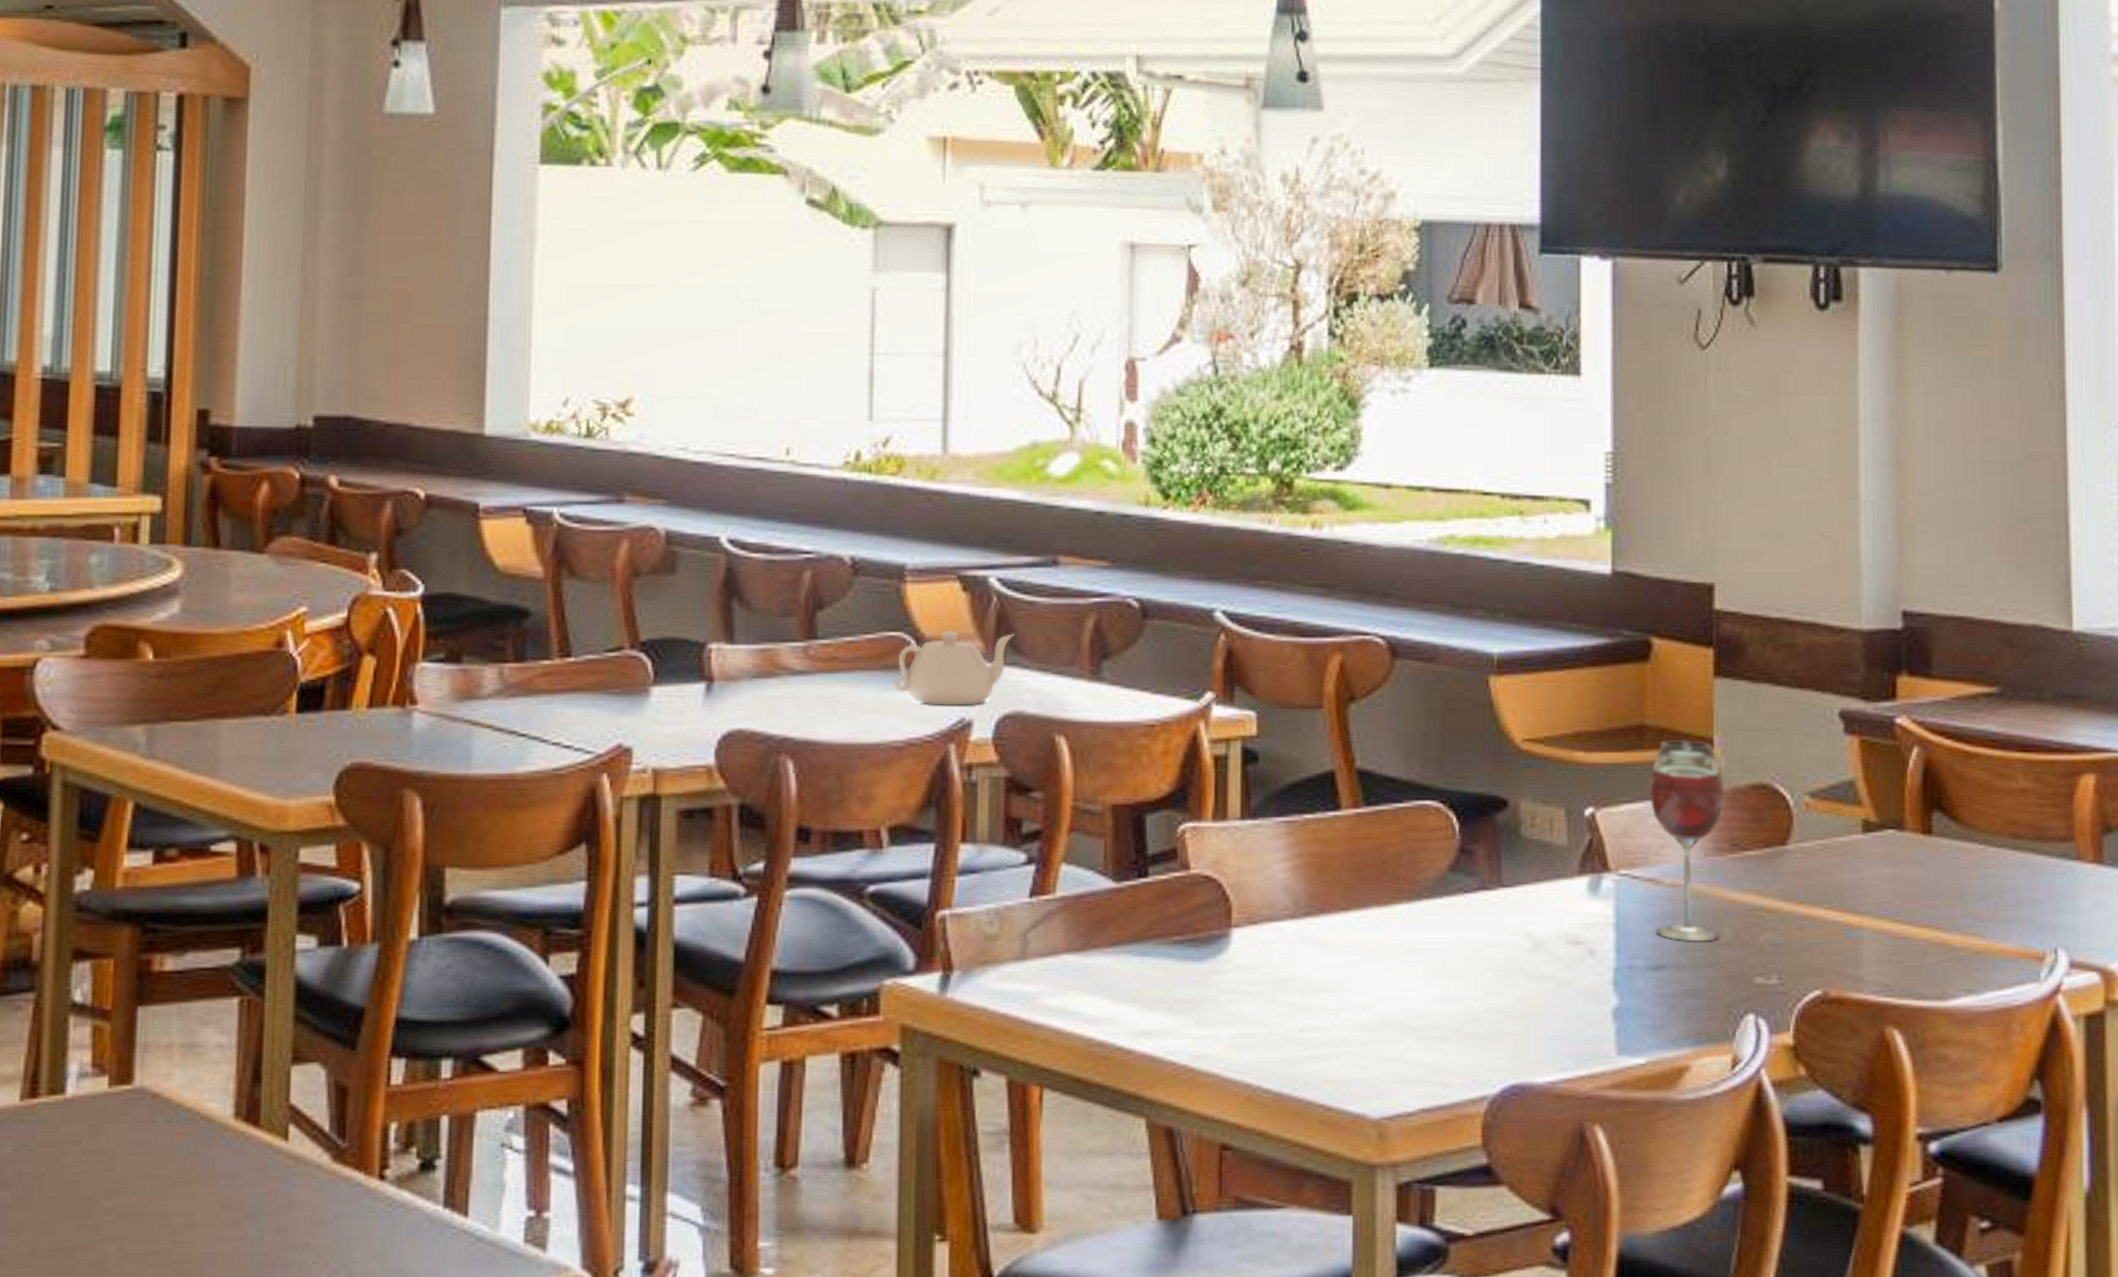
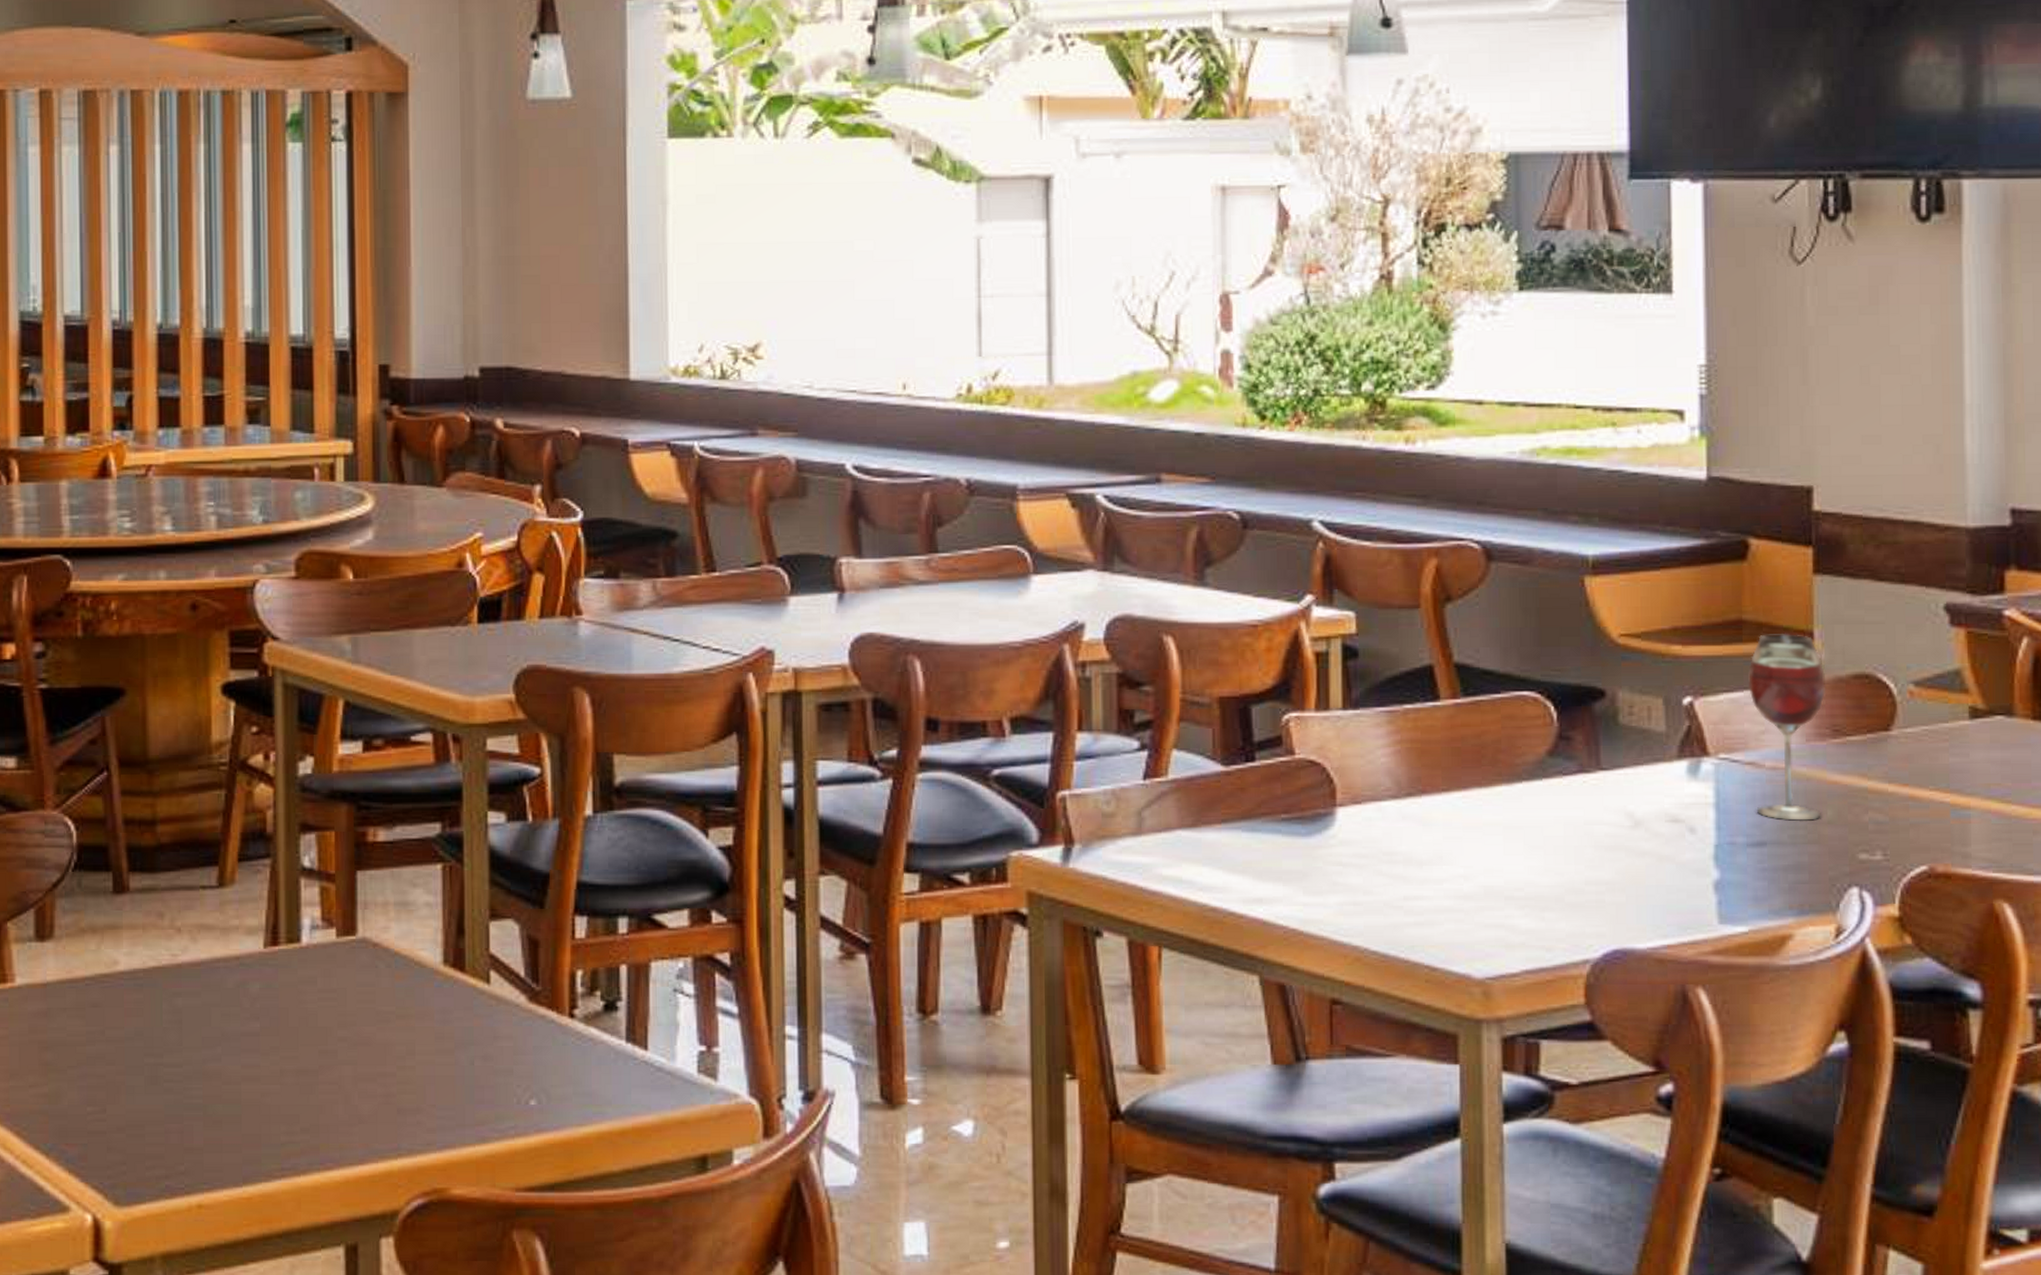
teapot: present [893,631,1015,706] -> none [1009,544,1122,610]

